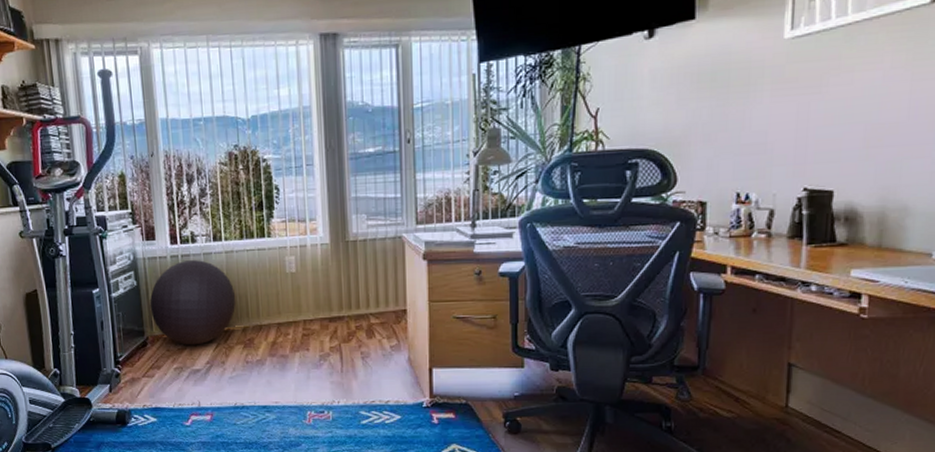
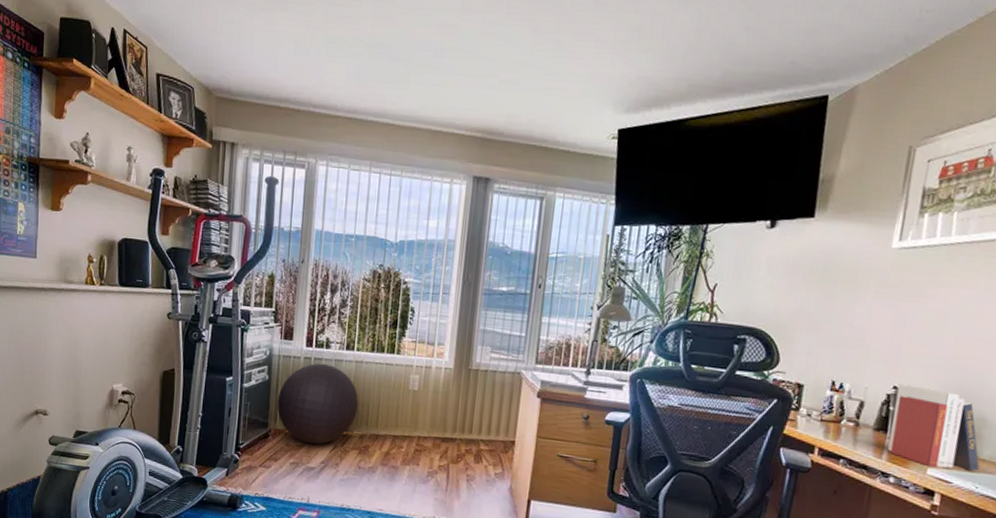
books: none [805,184,906,268] -> present [887,384,979,471]

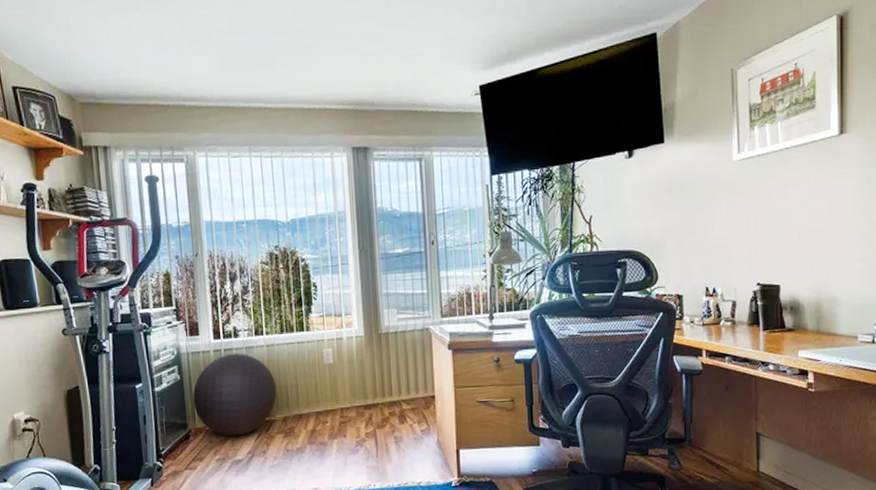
books: present [887,384,979,471] -> none [761,279,839,350]

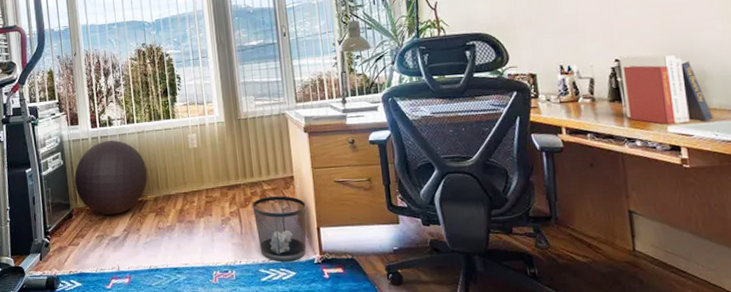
waste bin: none [389,416,446,485] -> present [252,196,307,261]
books: none [761,279,839,350] -> present [619,54,713,125]

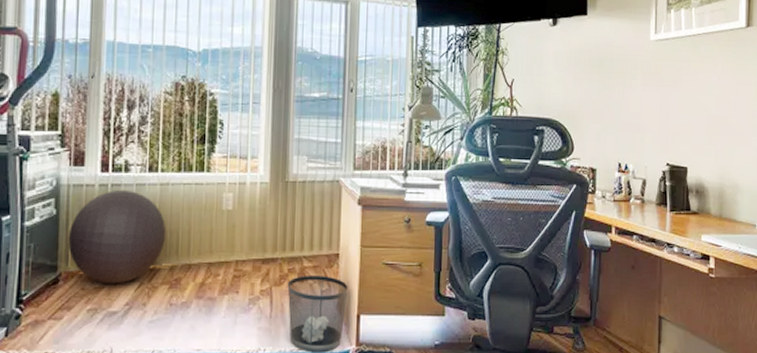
books: present [619,54,713,125] -> none [669,161,739,234]

